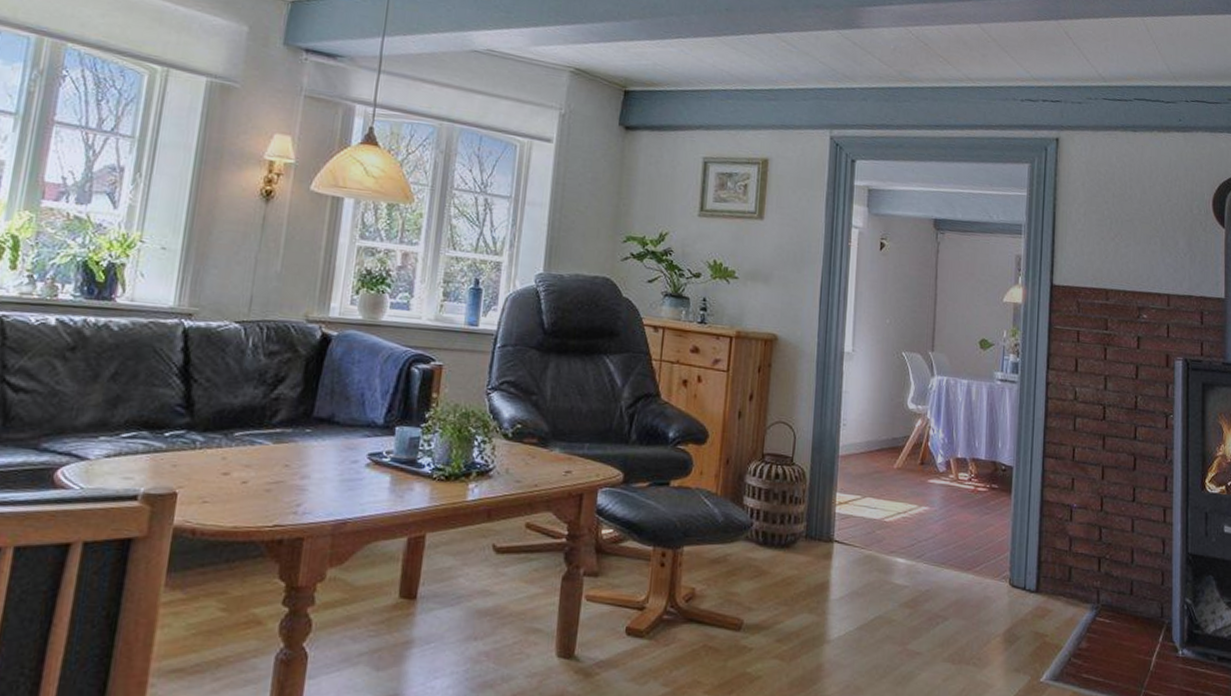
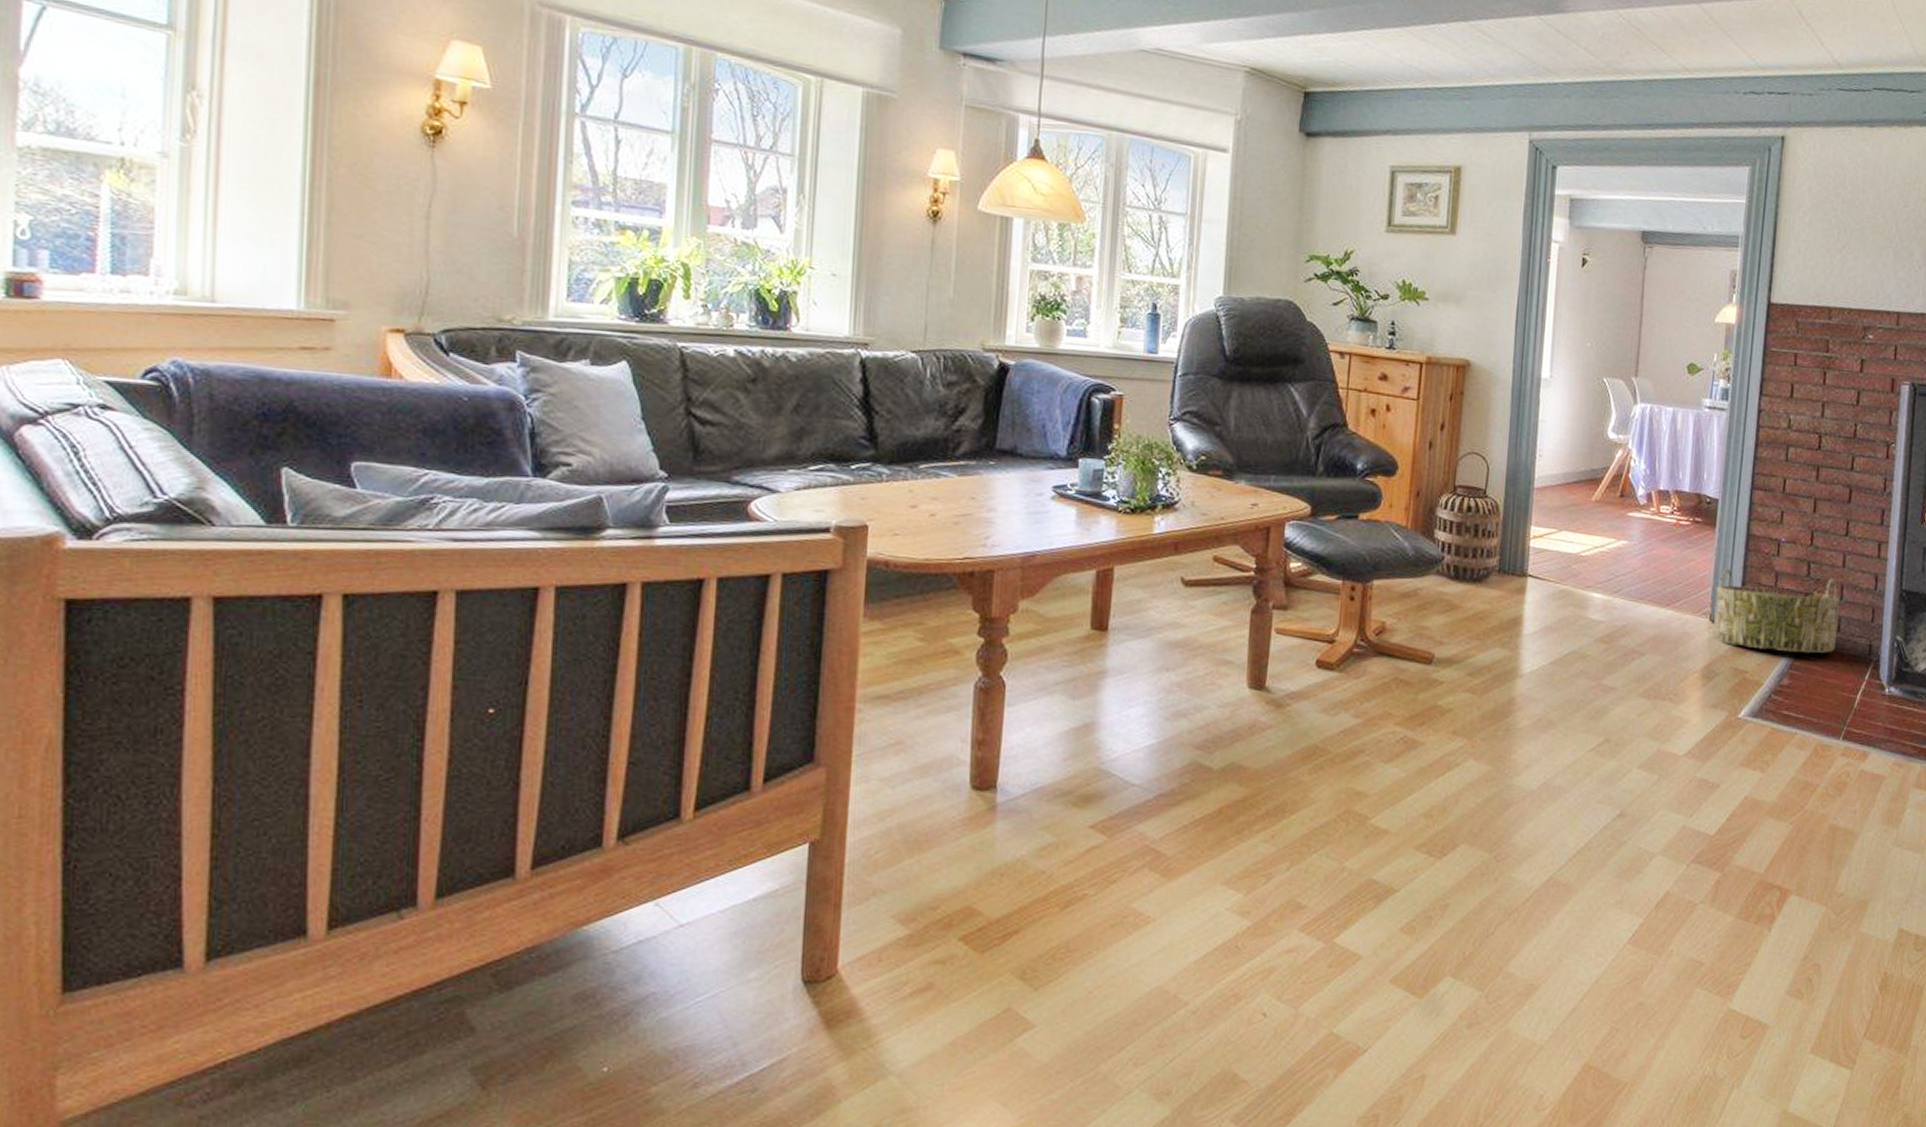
basket: none [1012,534,1131,616] -> present [1712,569,1840,653]

